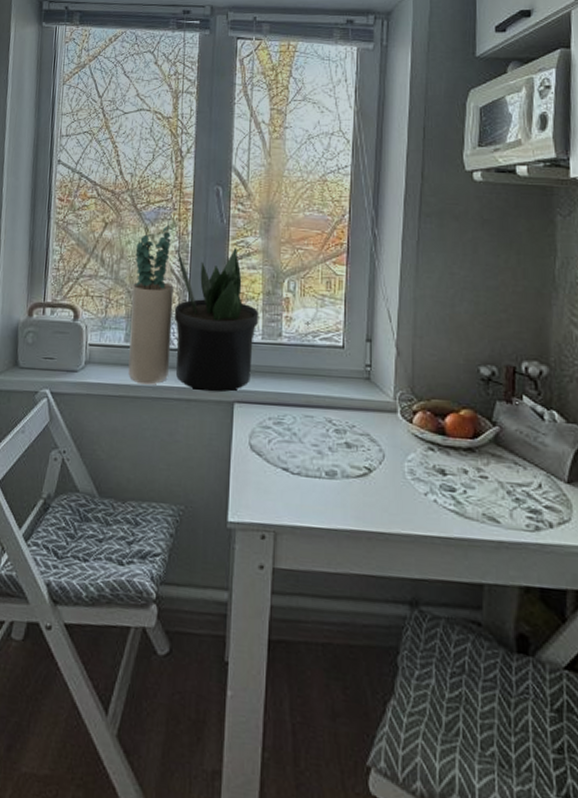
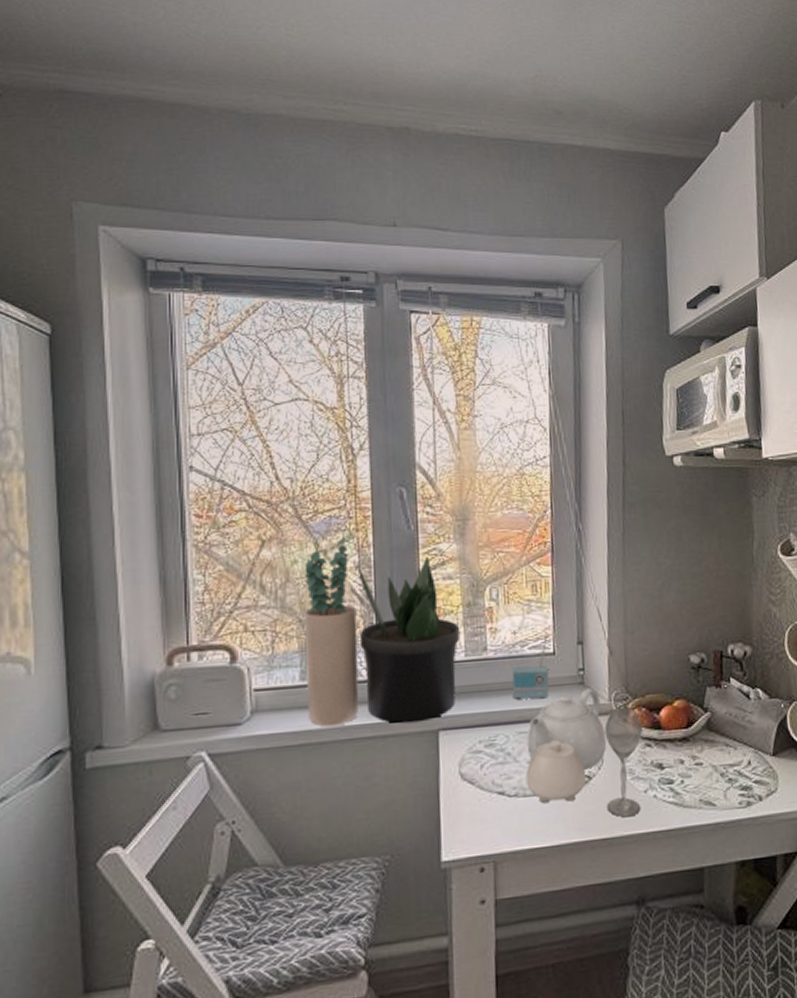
radio: none [302,329,338,388] -> present [512,635,549,699]
sugar bowl: none [308,429,367,490] -> present [525,740,587,804]
teapot: none [312,384,389,462] -> present [526,688,607,770]
wineglass: none [385,407,426,517] -> present [604,706,643,818]

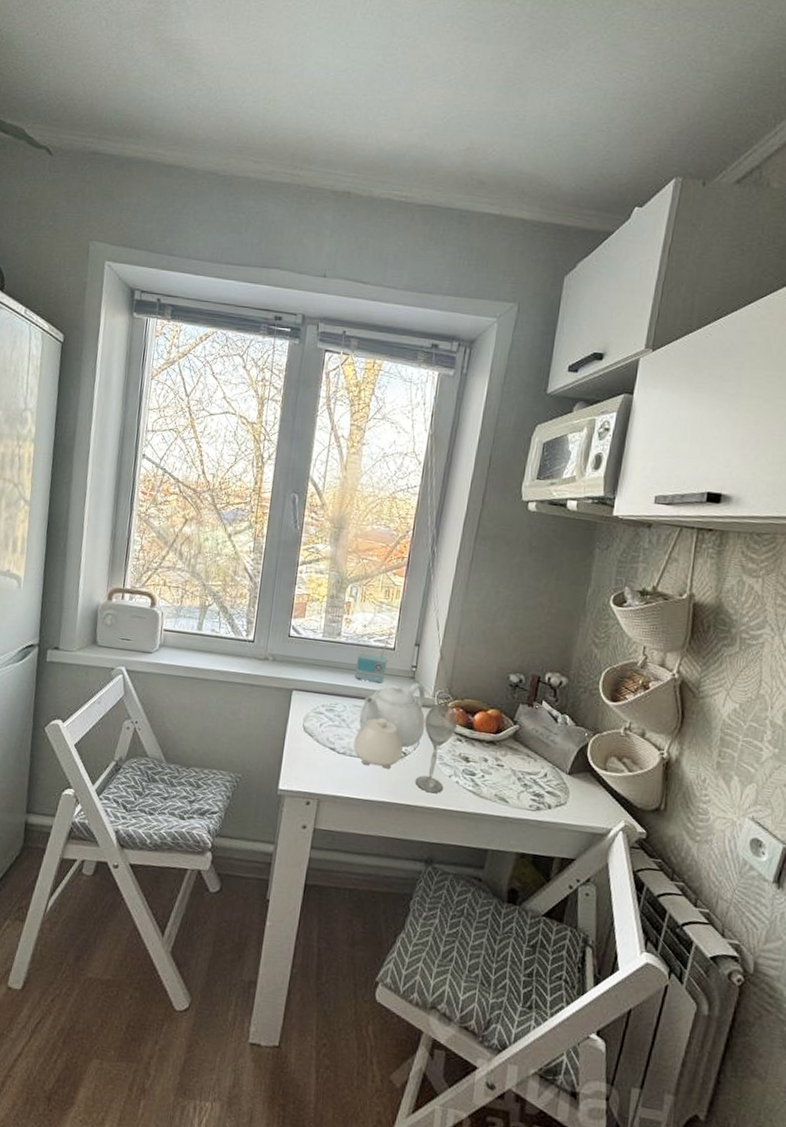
vase: present [304,529,360,727] -> none [198,520,249,670]
planter: present [355,556,461,724] -> none [242,545,323,681]

